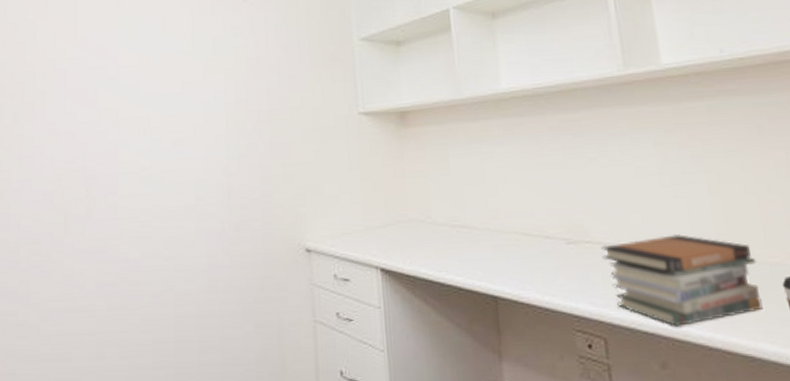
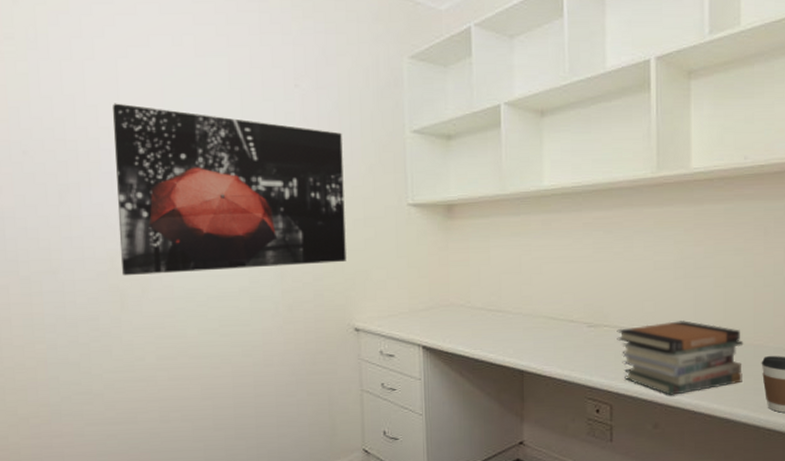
wall art: none [67,25,296,196] -> present [113,103,346,276]

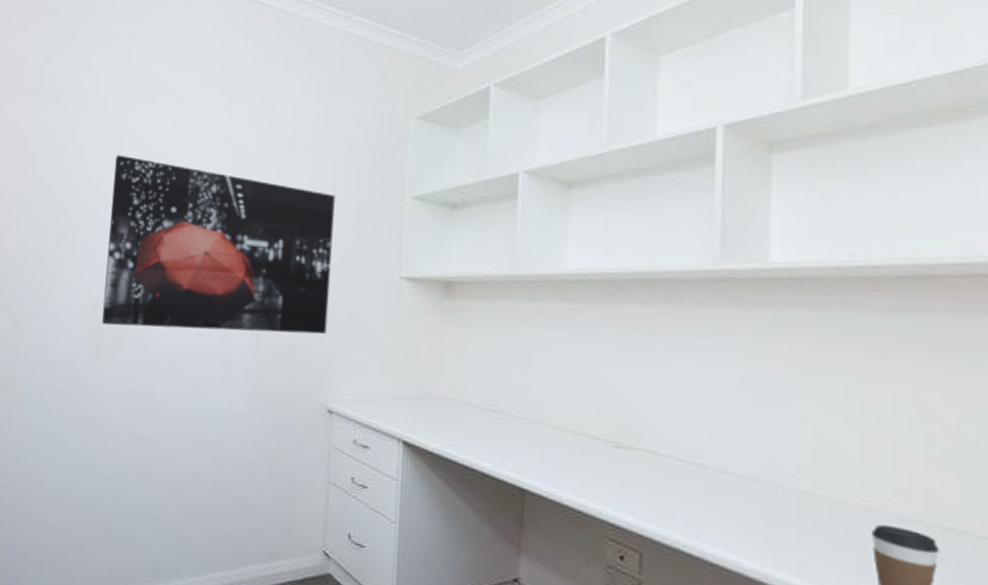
book stack: present [617,320,744,395] -> none [653,455,844,557]

